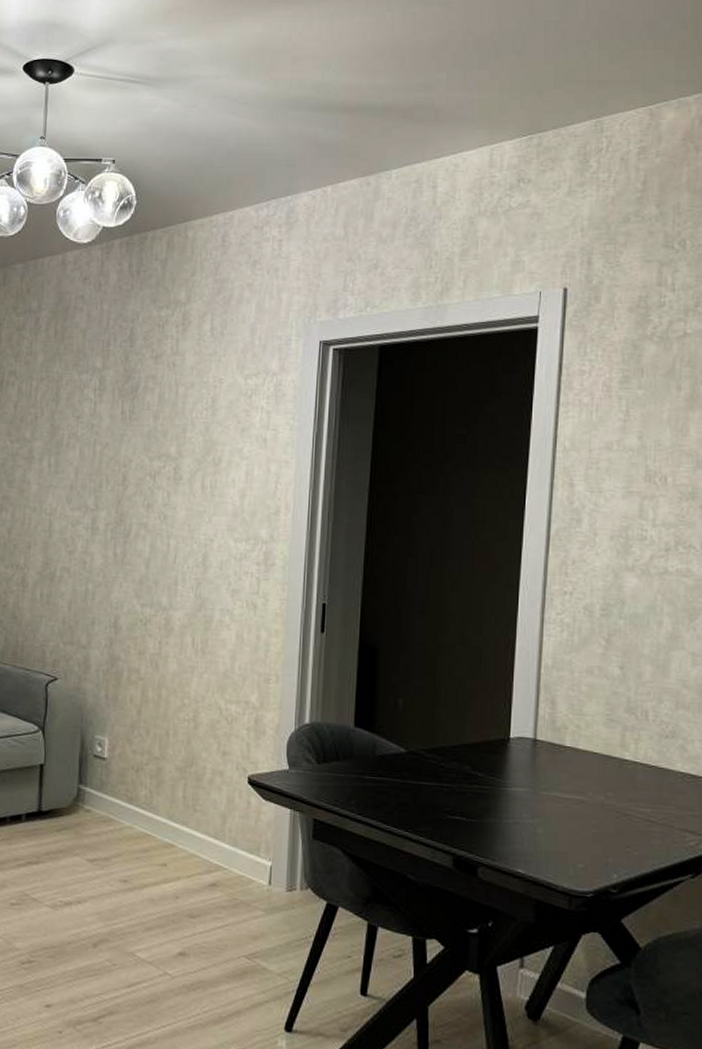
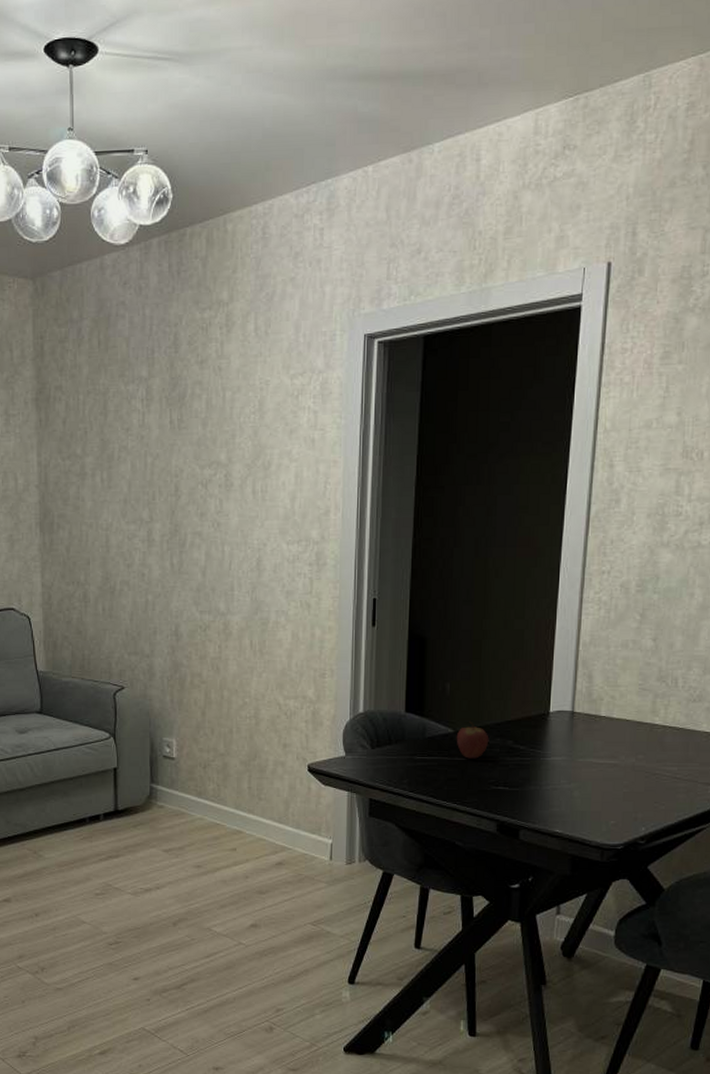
fruit: none [408,740,445,783] -> present [456,720,489,759]

